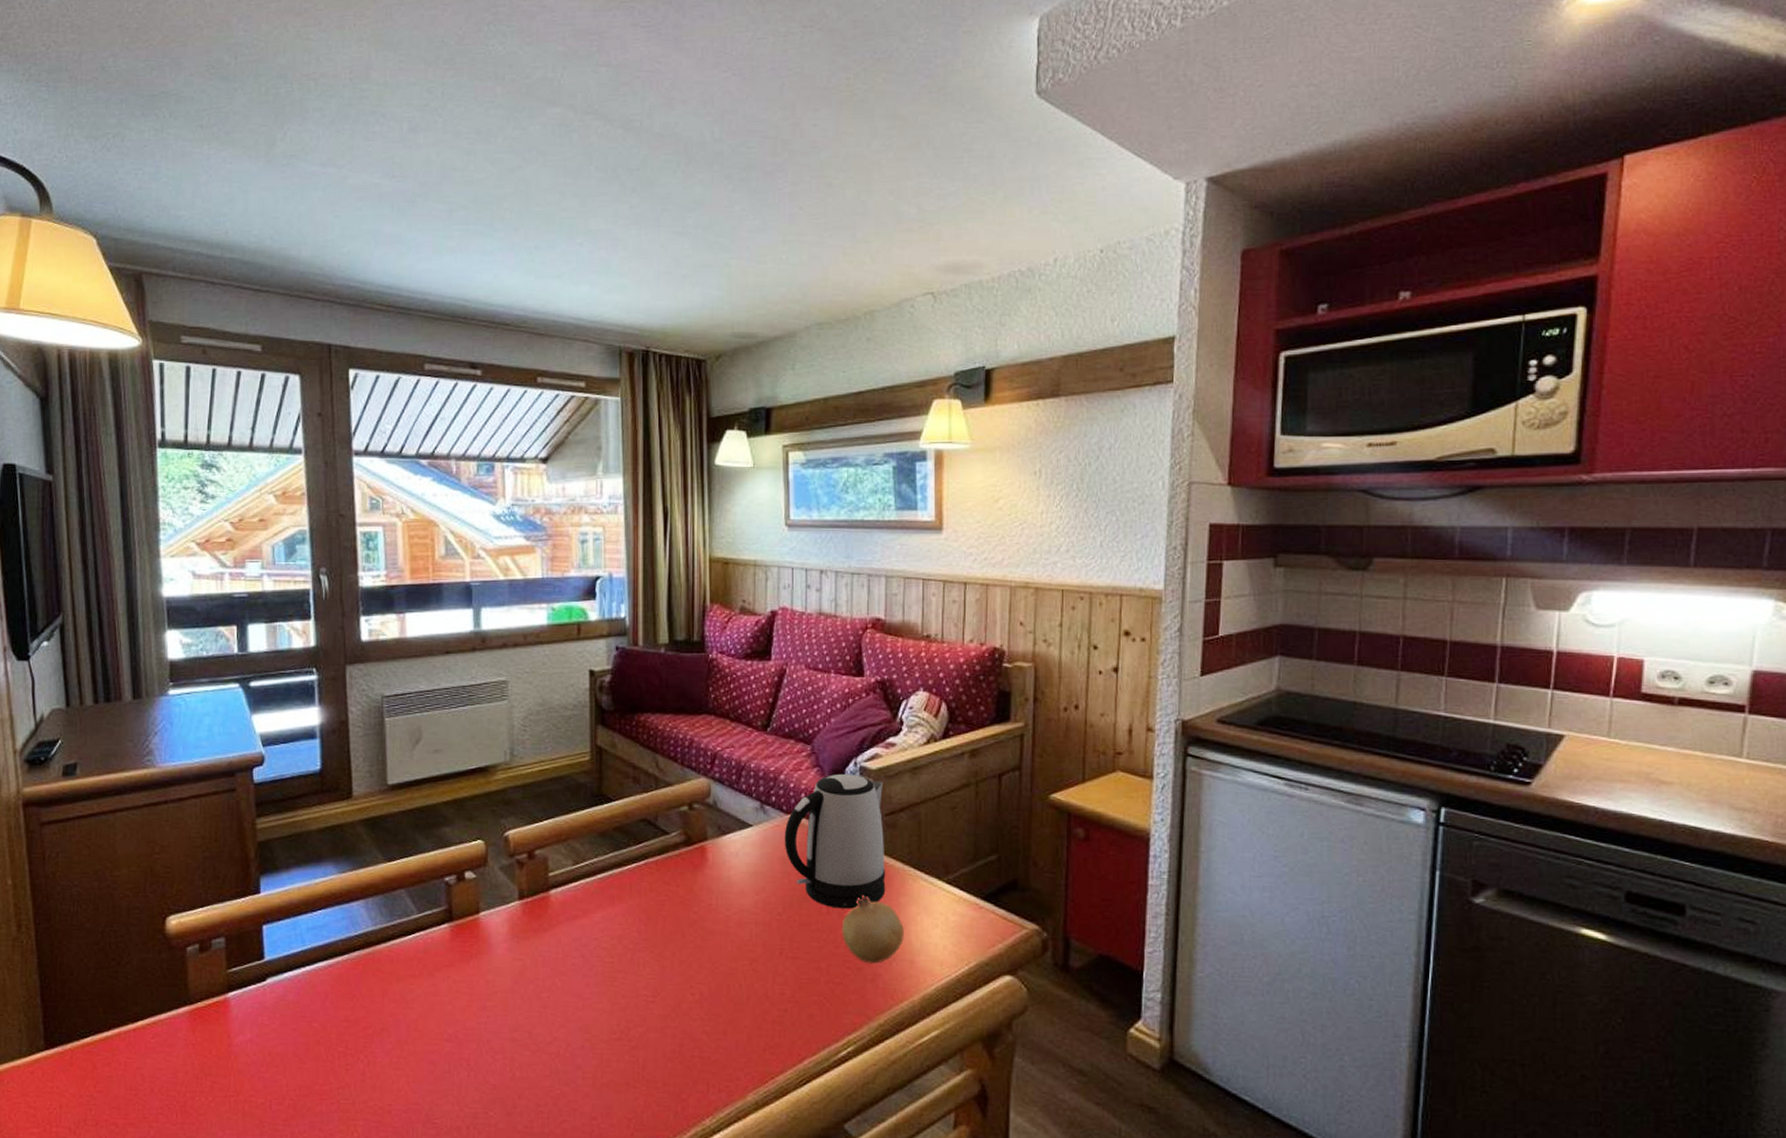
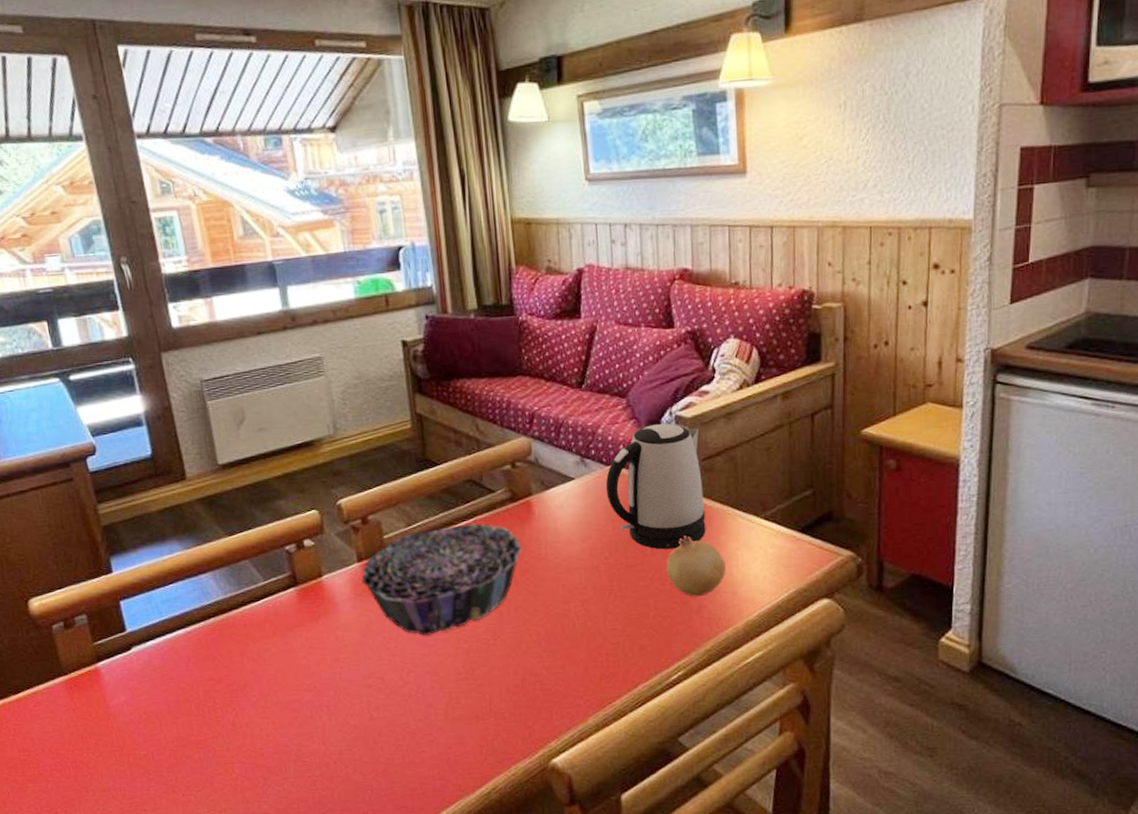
decorative bowl: none [520,866,693,988] -> present [361,523,523,636]

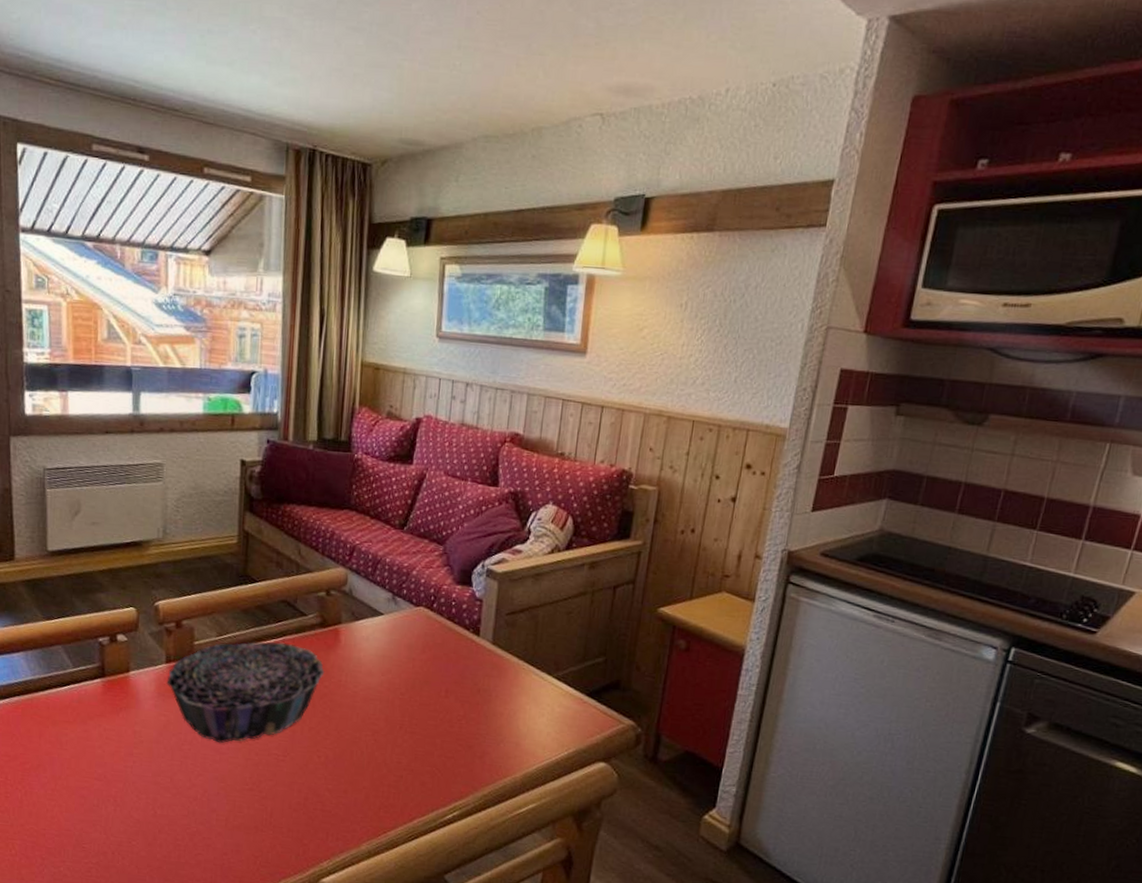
kettle: present [605,423,706,550] -> none [411,573,507,695]
fruit: present [666,536,726,597] -> none [457,683,514,743]

